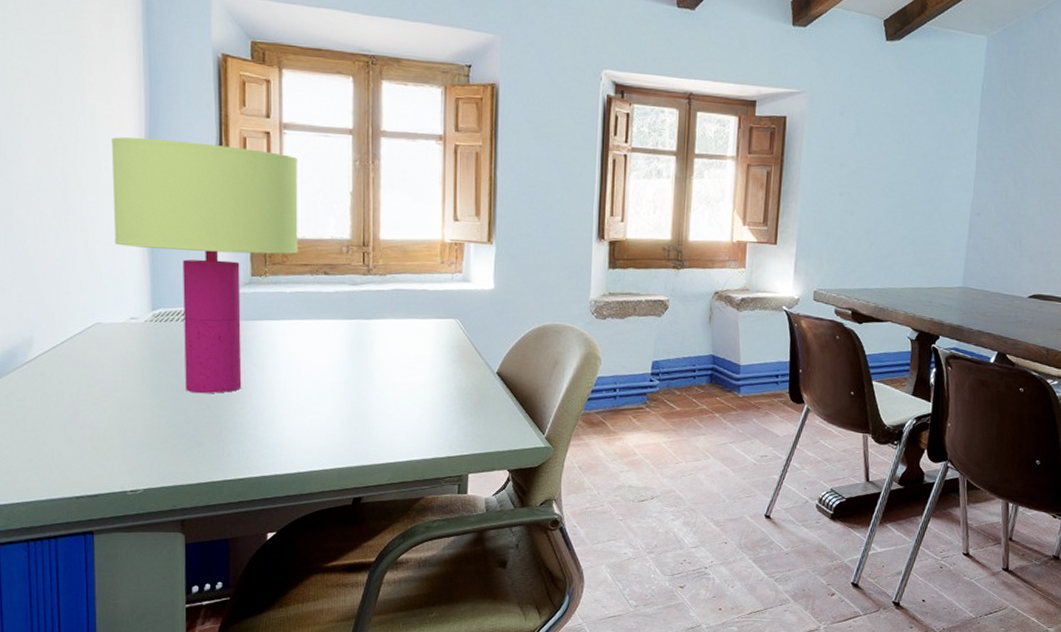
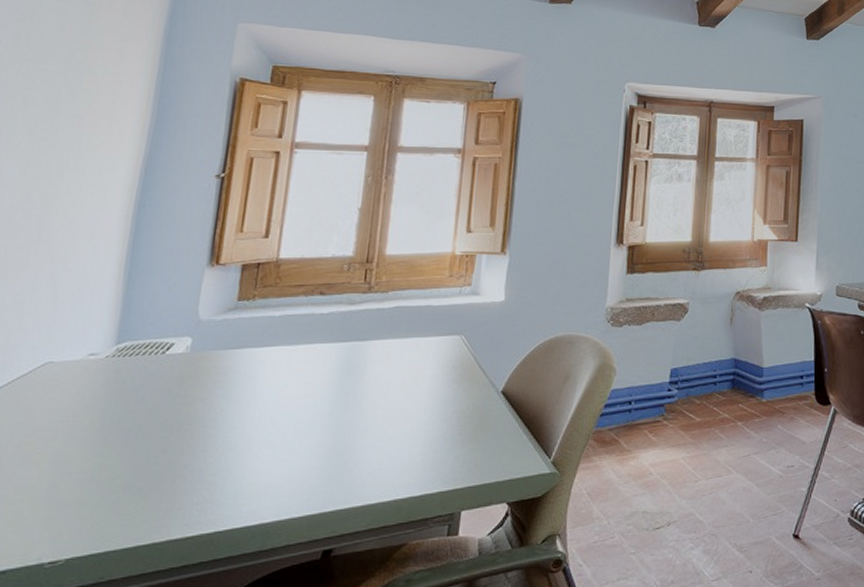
table lamp: present [110,137,298,394] -> none [86,161,306,437]

